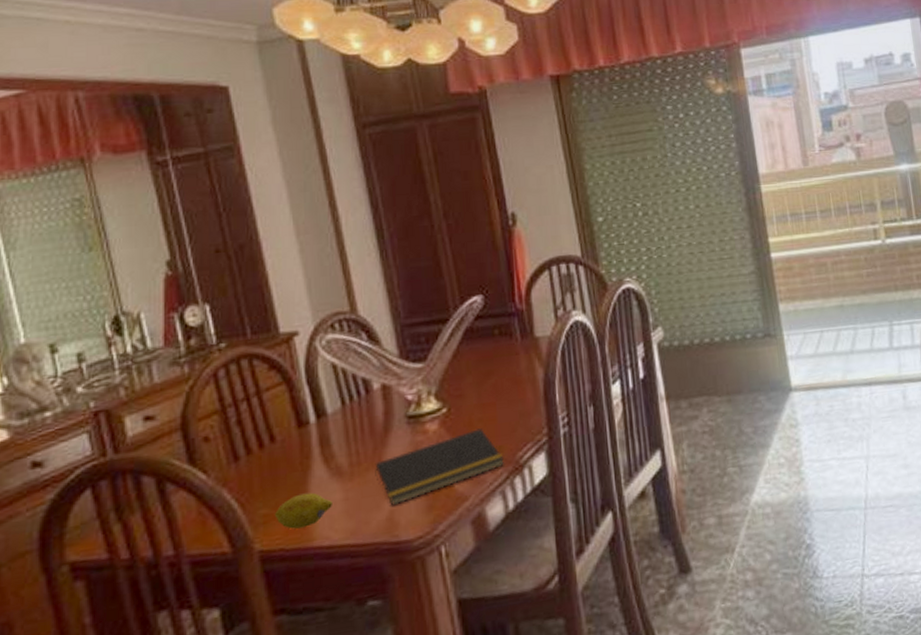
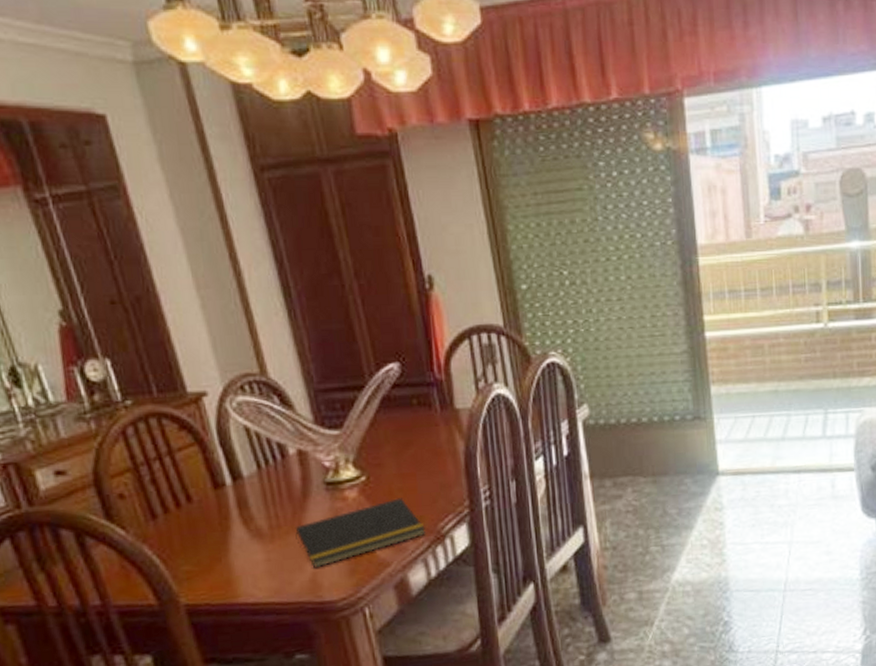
fruit: present [275,492,332,529] -> none [198,552,255,586]

